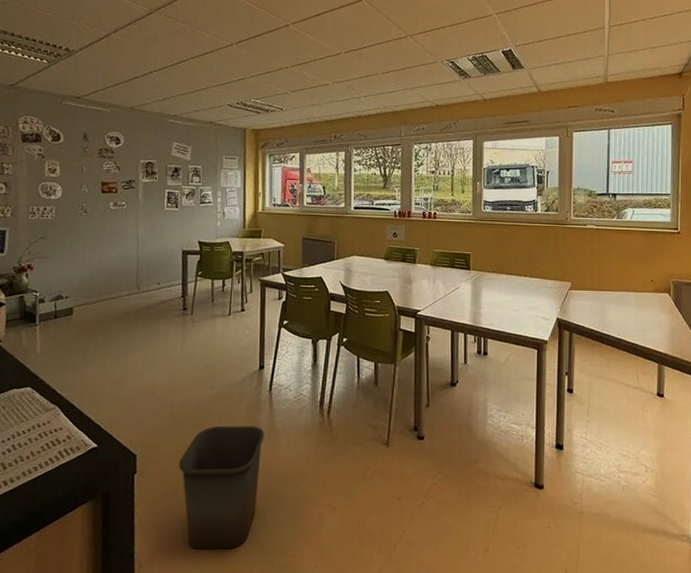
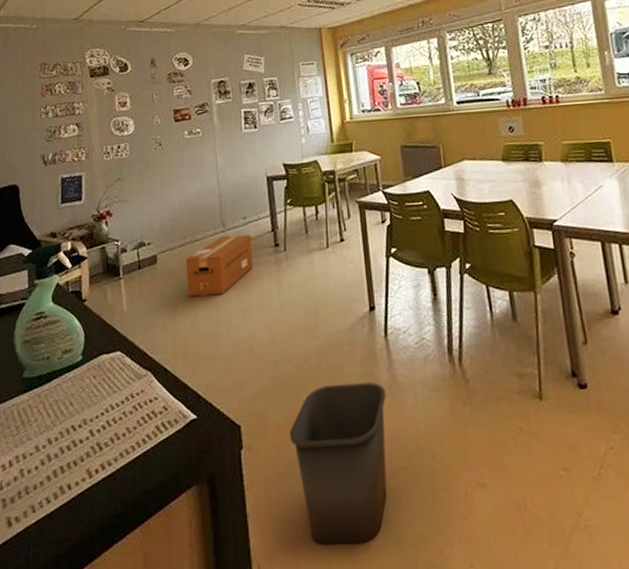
box: none [99,297,163,346] -> present [186,234,253,297]

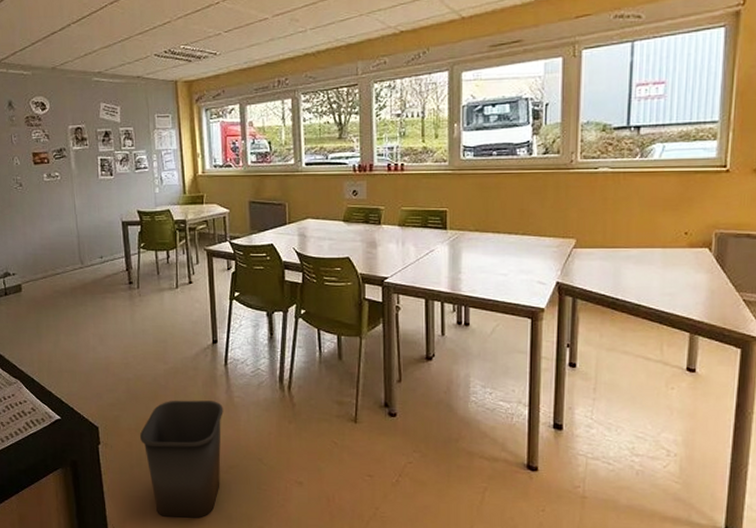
box: present [186,234,253,297] -> none [48,271,109,322]

